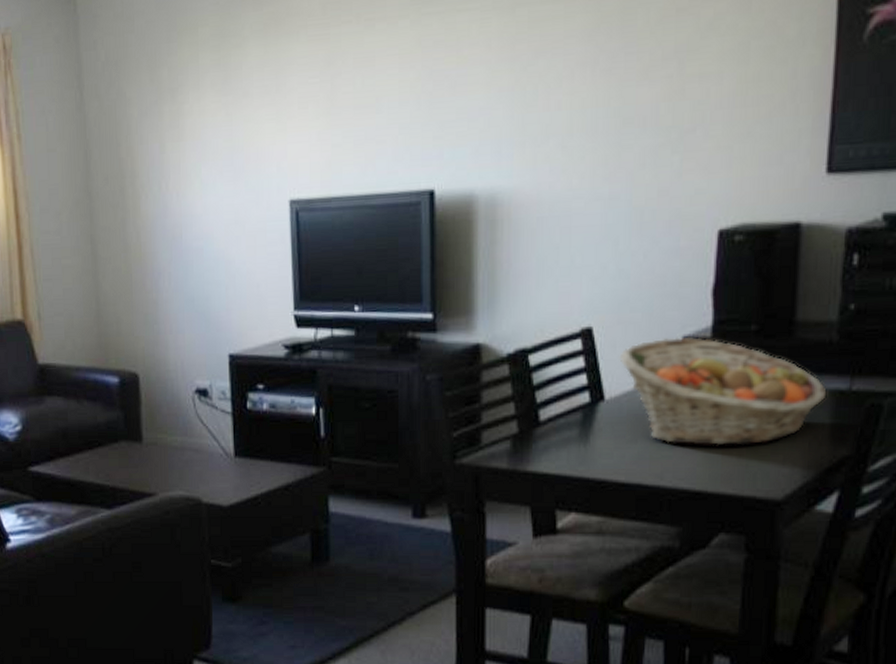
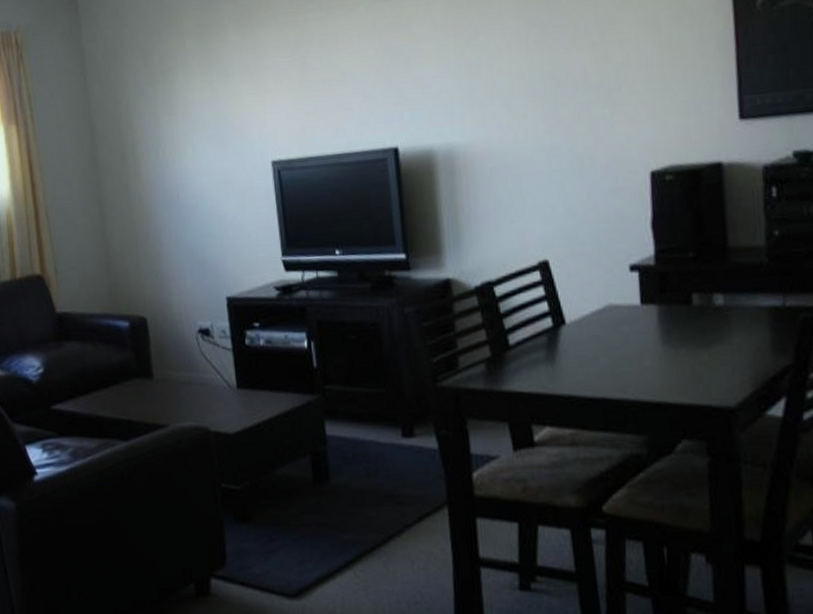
fruit basket: present [619,336,827,446] -> none [575,265,764,361]

